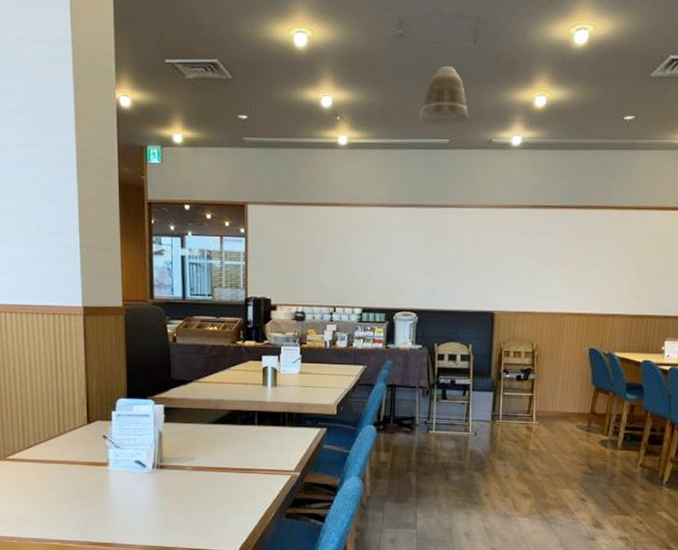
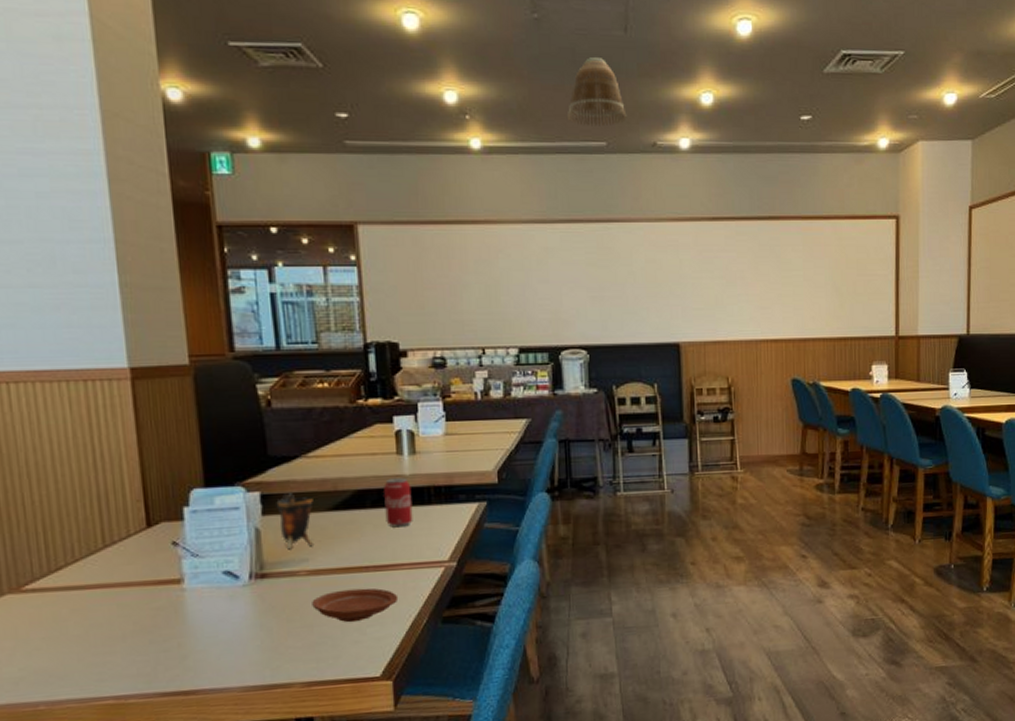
cup: none [174,408,200,450] -> present [276,493,315,550]
plate: none [194,484,255,509] -> present [312,588,399,623]
beverage can: none [251,403,271,441] -> present [384,478,413,528]

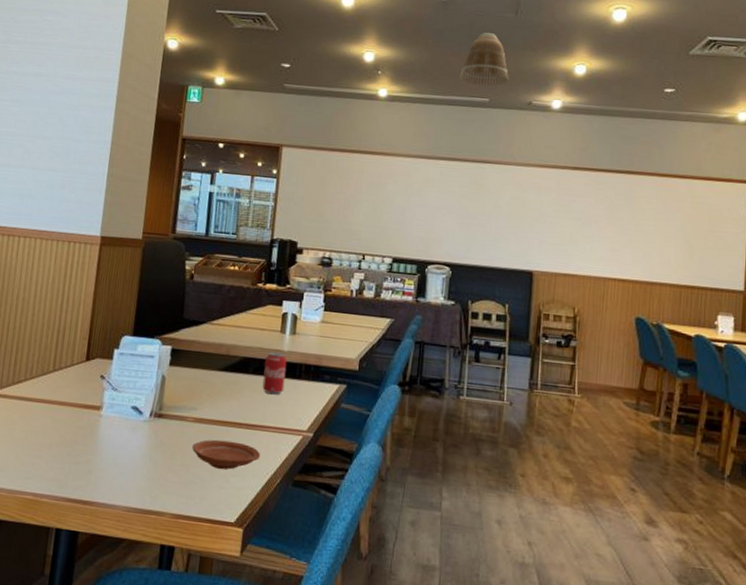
cup: present [276,493,315,550] -> none [180,351,210,399]

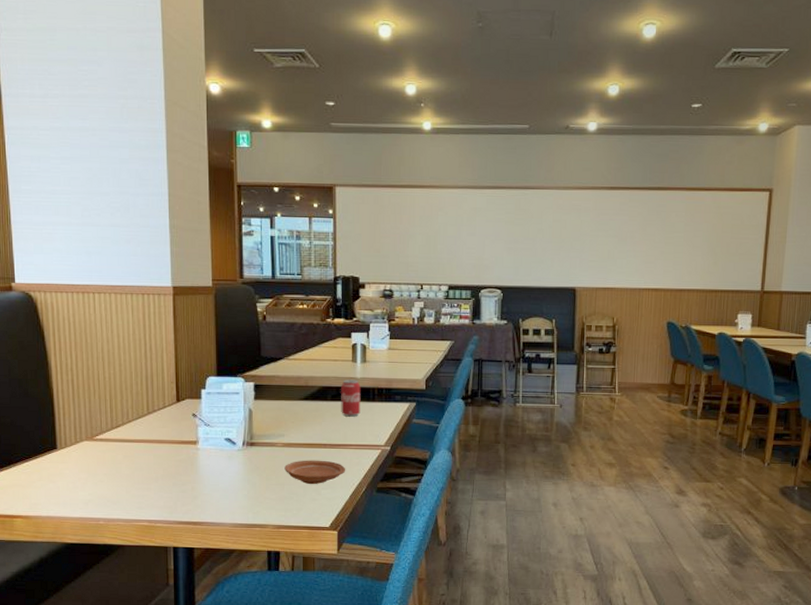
lamp shade: present [459,33,509,86] -> none [499,57,547,113]

